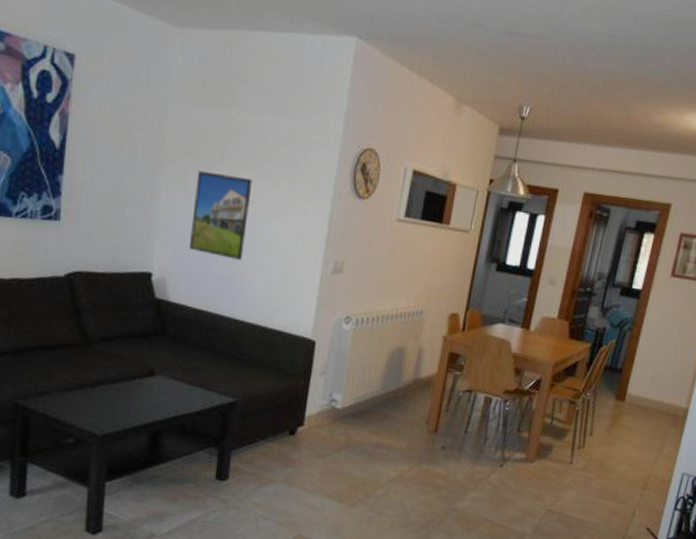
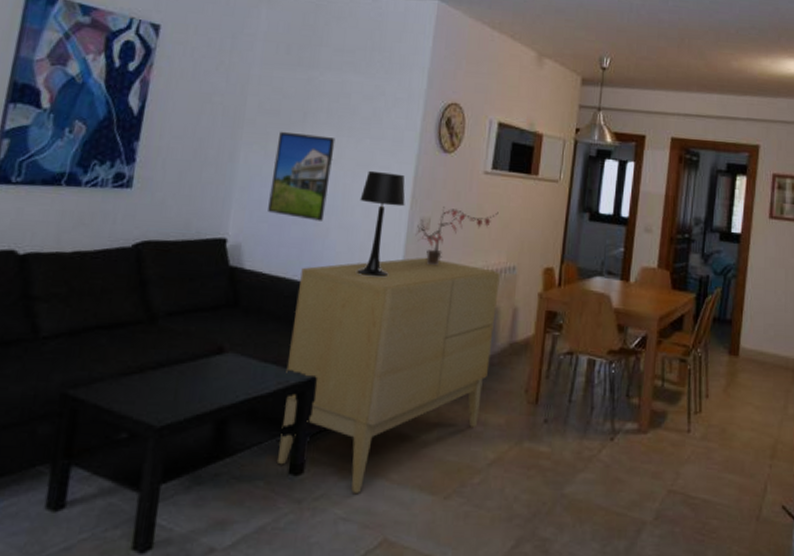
sideboard: none [205,298,408,498] -> present [276,257,500,493]
table lamp: none [274,213,320,315] -> present [357,170,406,278]
potted plant: none [329,251,409,307] -> present [415,207,499,266]

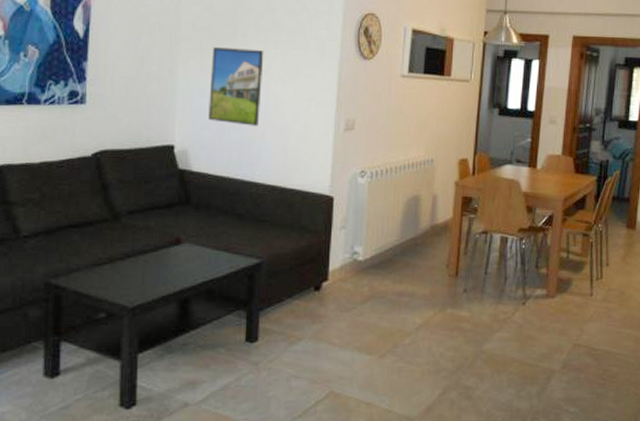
sideboard: present [276,257,500,493] -> none [234,154,420,355]
table lamp: present [357,170,406,278] -> none [290,78,331,174]
potted plant: present [415,207,499,266] -> none [342,108,416,162]

